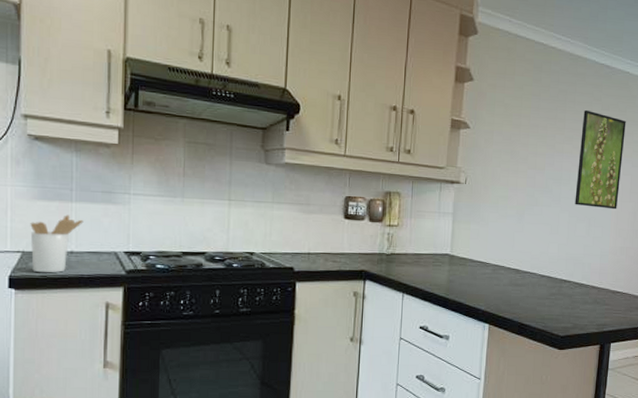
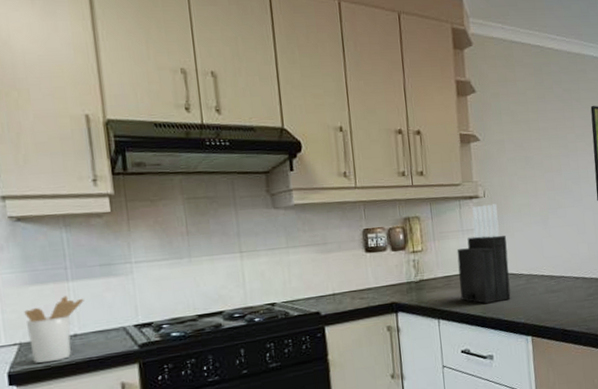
knife block: none [427,191,480,286] -> present [456,204,511,303]

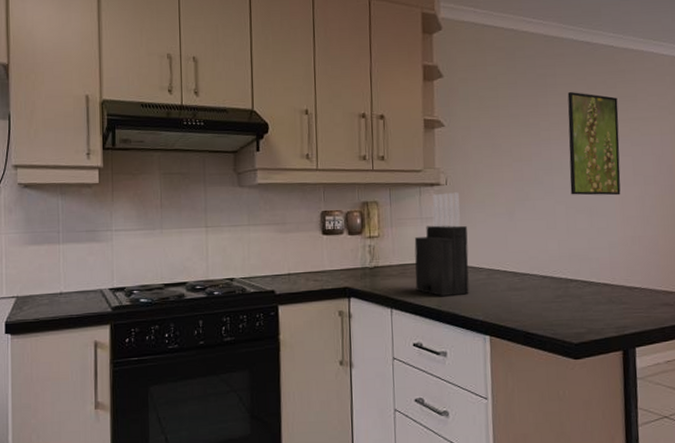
utensil holder: present [24,295,84,364] -> none [23,257,71,317]

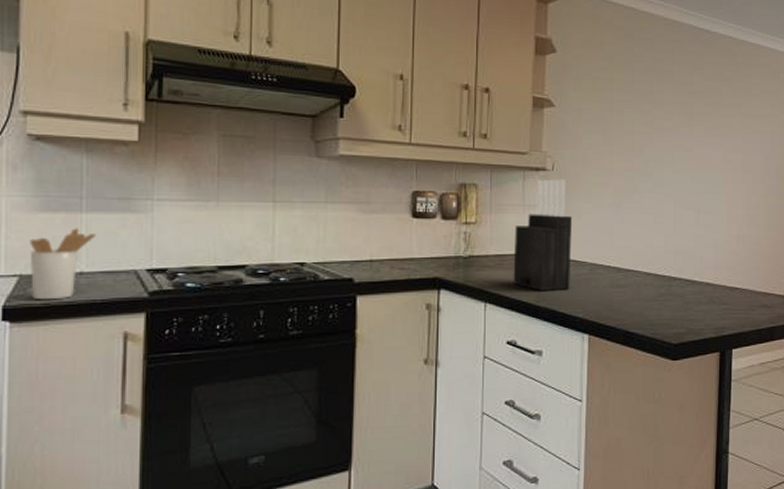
utensil holder: none [23,257,71,317] -> present [30,228,96,300]
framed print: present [567,91,621,196] -> none [680,80,732,193]

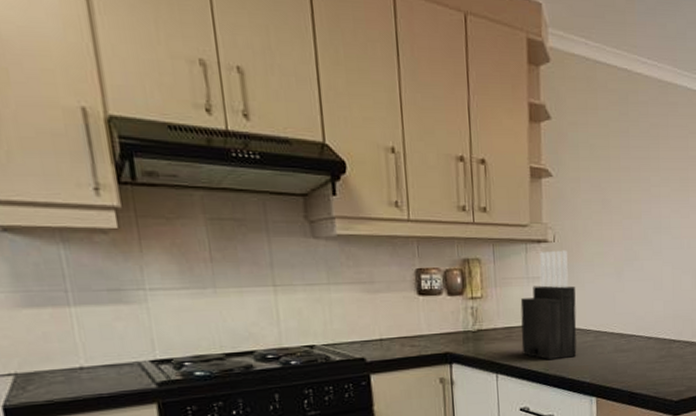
utensil holder: present [30,228,96,300] -> none [18,322,90,398]

